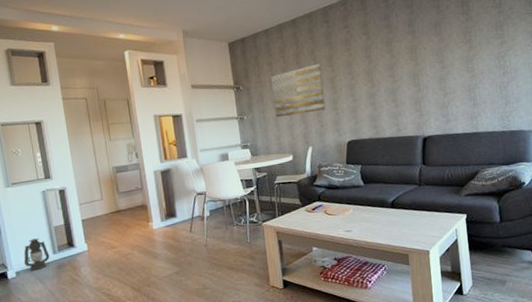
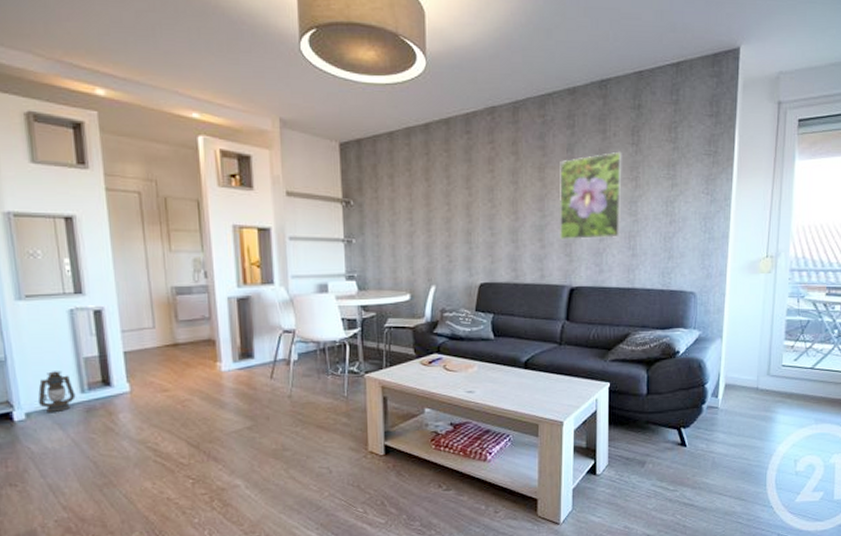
wall art: present [271,63,326,118] -> none [392,183,456,246]
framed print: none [403,20,462,99] -> present [558,151,622,240]

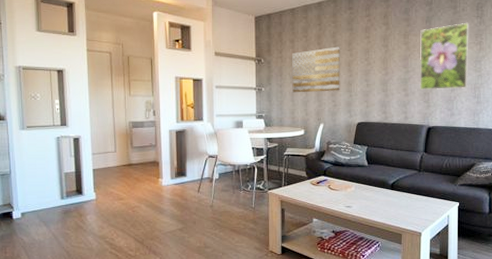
lantern: present [37,371,76,413] -> none [30,182,57,214]
wall art: none [392,183,456,246] -> present [292,46,340,93]

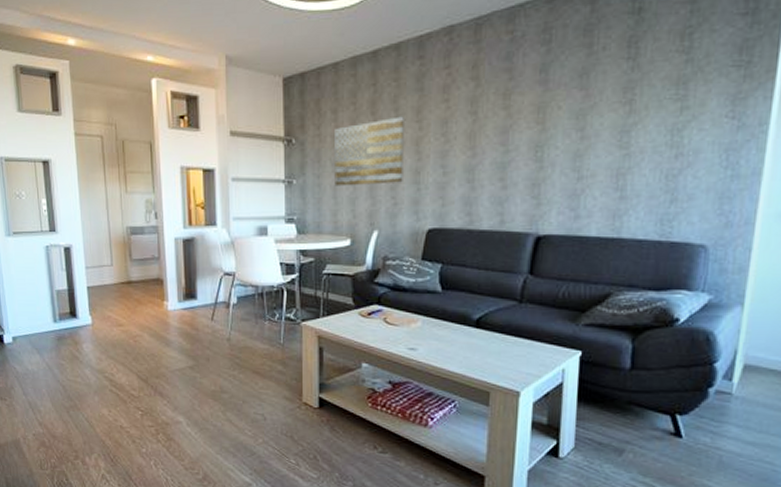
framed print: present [419,22,469,90] -> none [526,69,613,180]

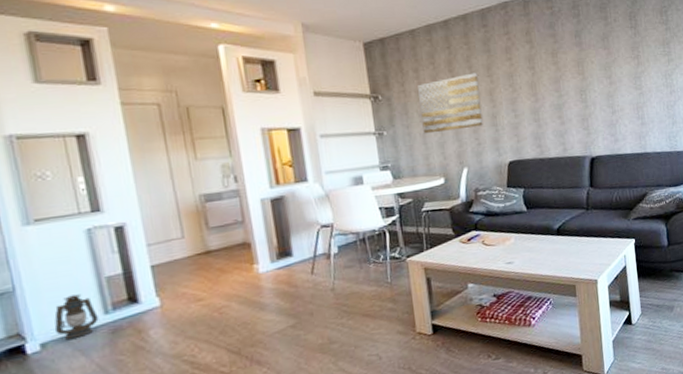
lantern: none [21,301,50,339] -> present [54,294,99,341]

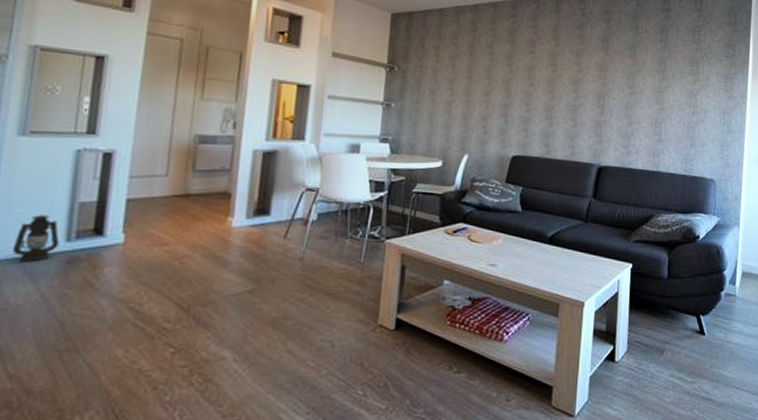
wall art: present [418,72,483,134] -> none [431,59,498,115]

